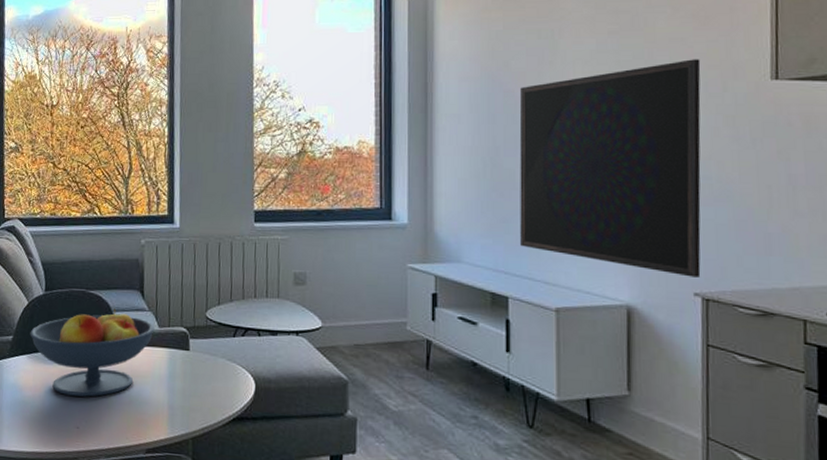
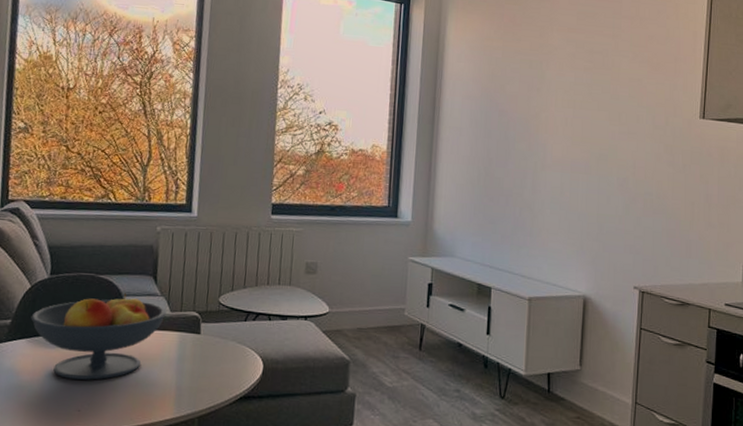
television: present [519,59,701,278] -> none [504,97,651,274]

